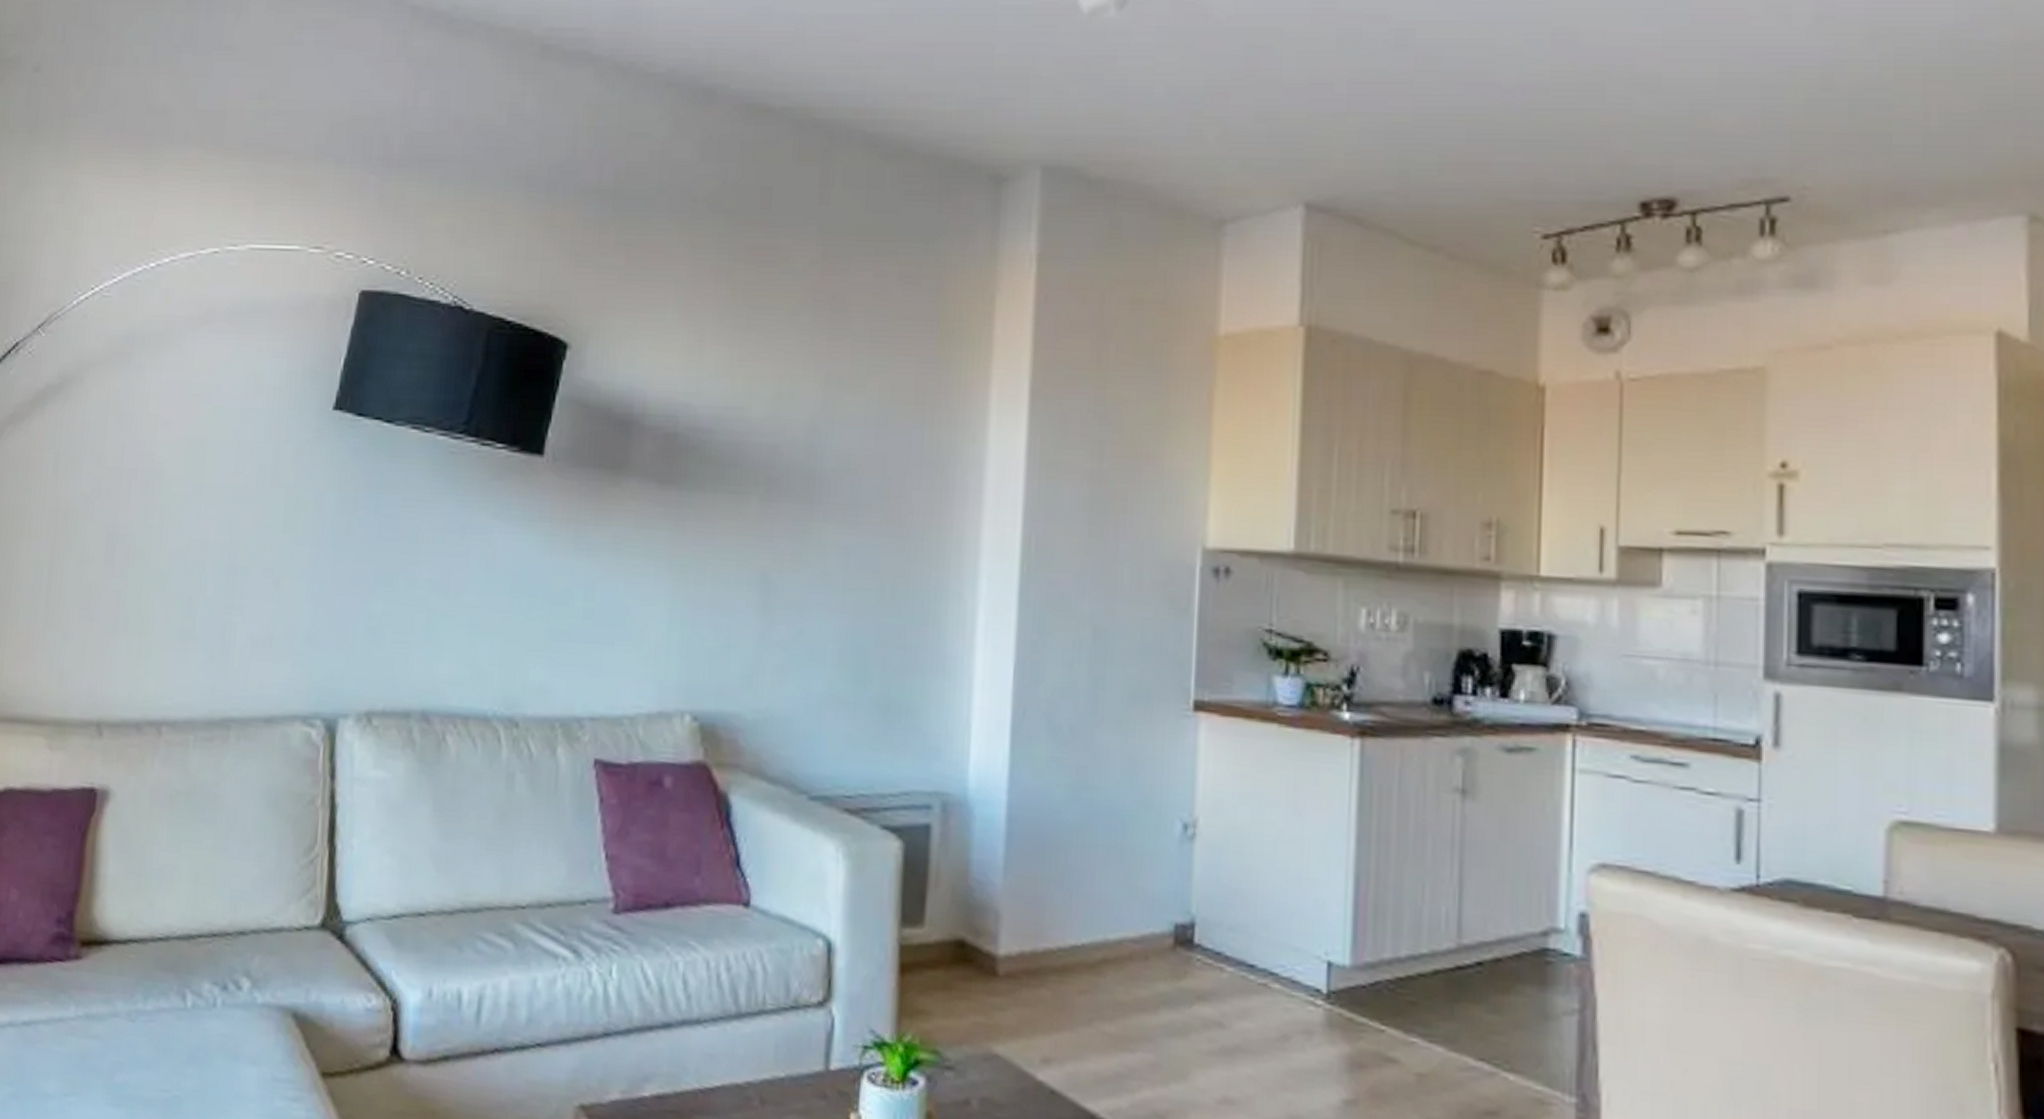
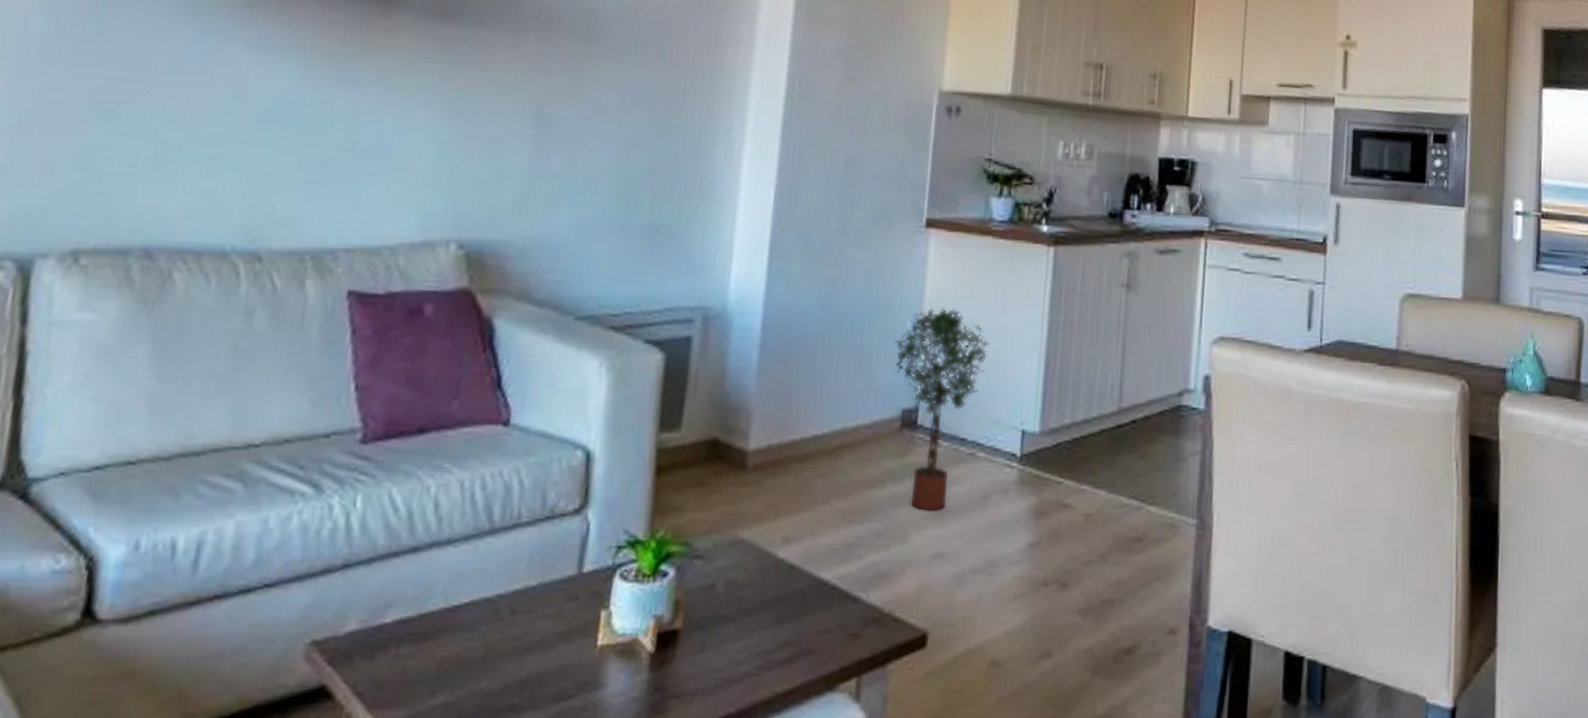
potted tree: none [1162,806,1282,1049] -> present [894,307,990,511]

